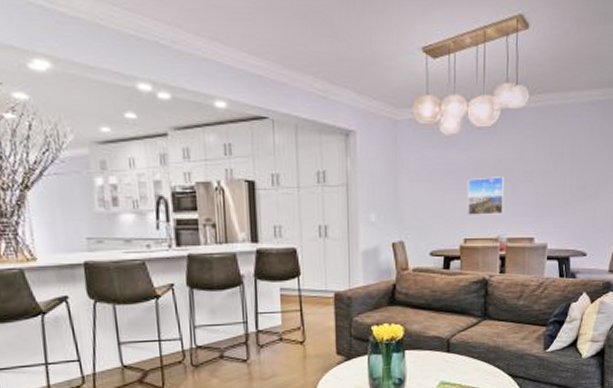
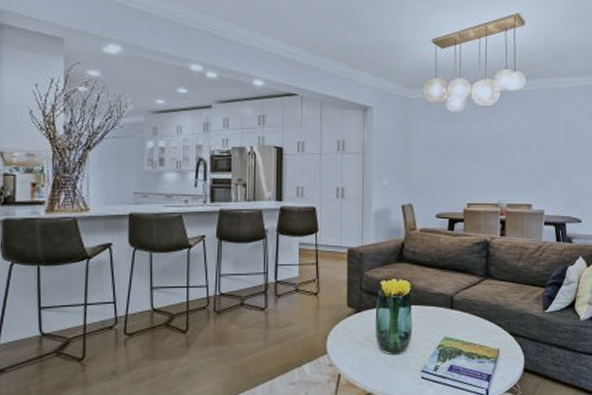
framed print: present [467,177,505,215] -> none [470,149,505,183]

